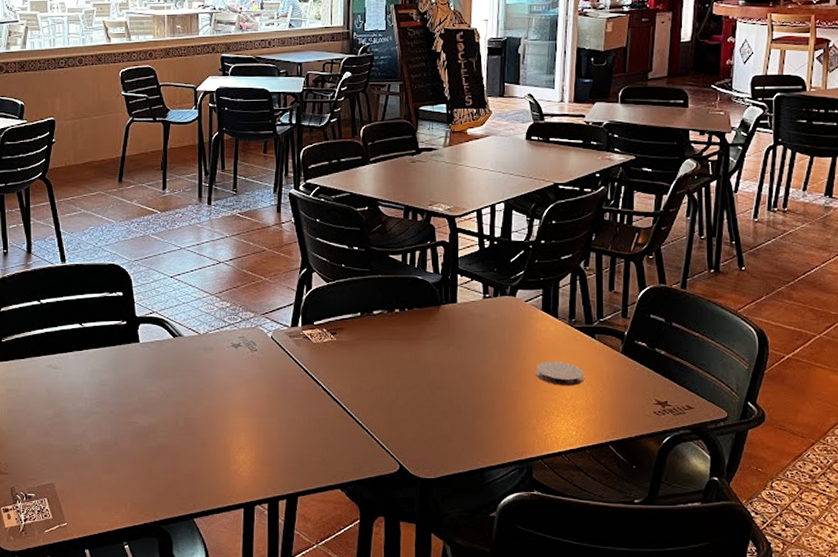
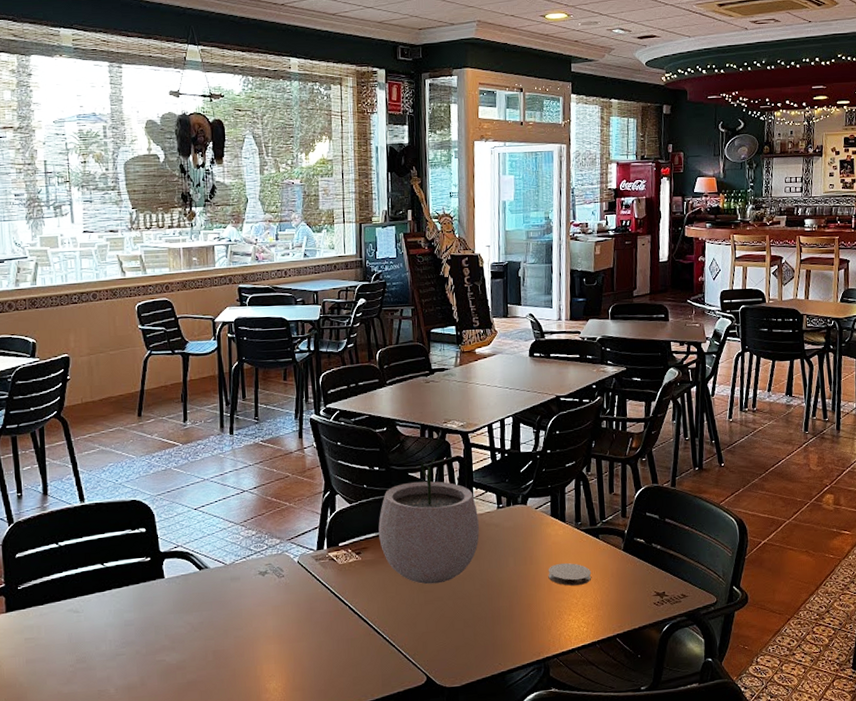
plant pot: none [355,239,463,371] -> present [378,456,480,585]

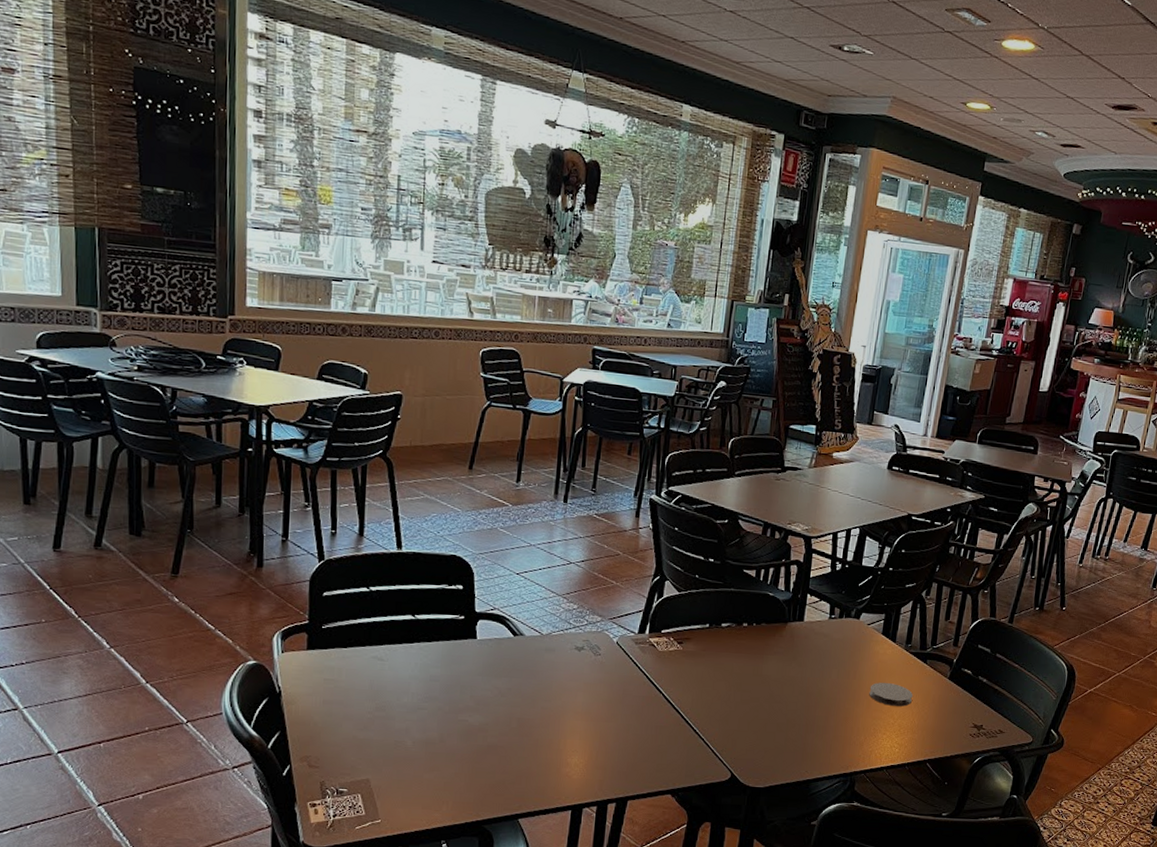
plant pot: present [378,456,480,585] -> none [703,557,809,685]

